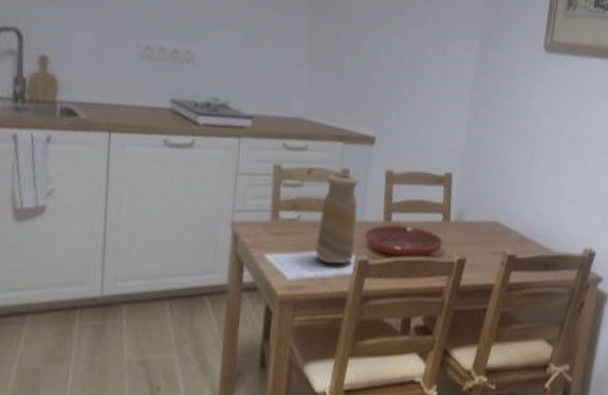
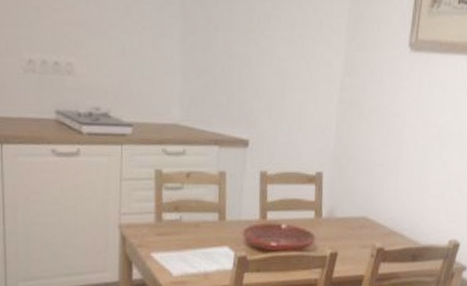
vase: present [315,173,360,264] -> none [198,176,236,261]

